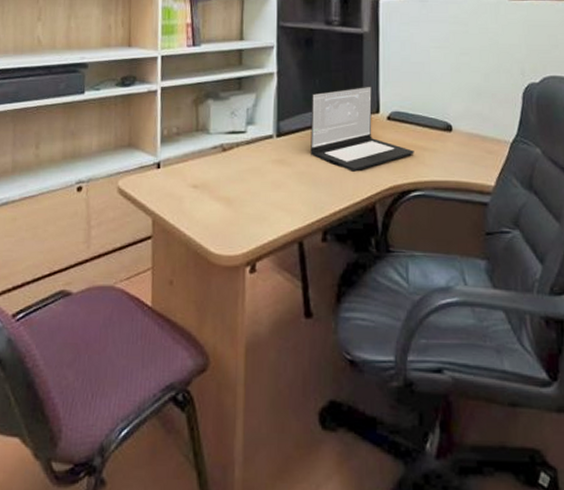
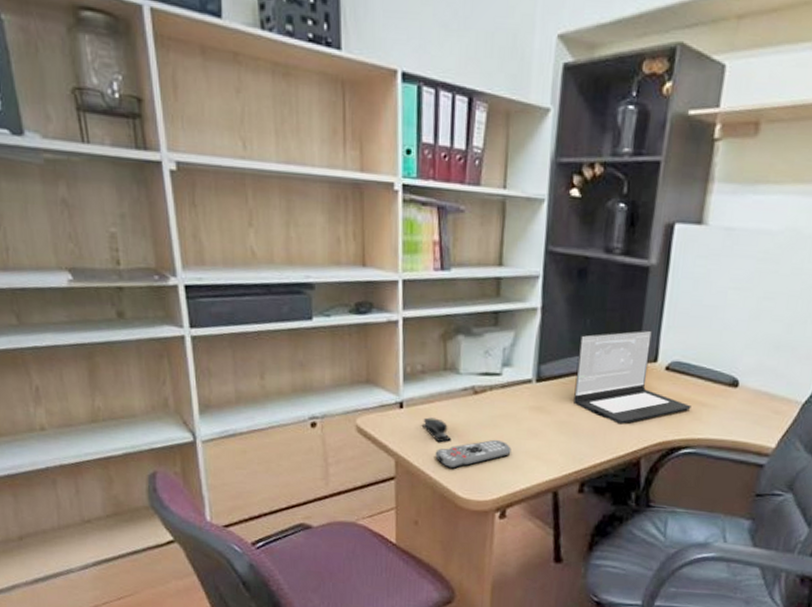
stapler: none [176,175,204,200] -> present [421,417,452,443]
remote control: none [189,193,258,224] -> present [435,439,512,469]

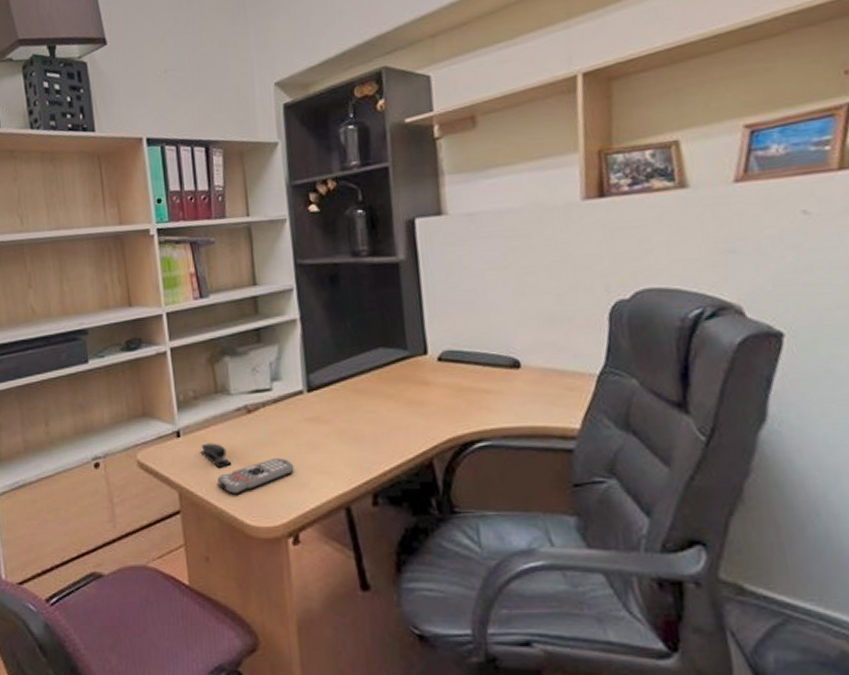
laptop: present [573,330,691,424] -> none [343,323,475,425]

